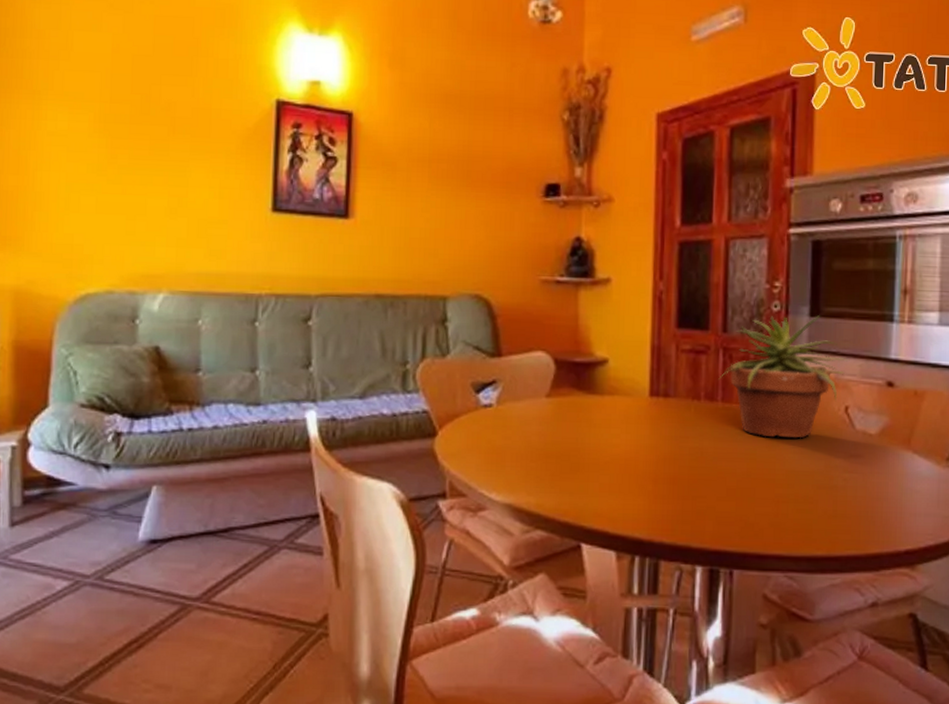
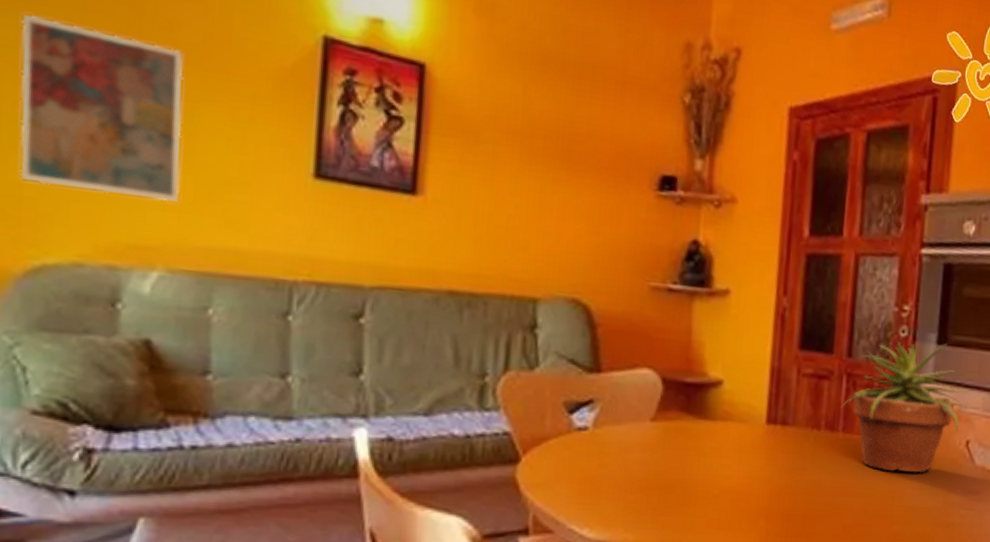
wall art: none [71,110,179,240] -> present [20,14,183,202]

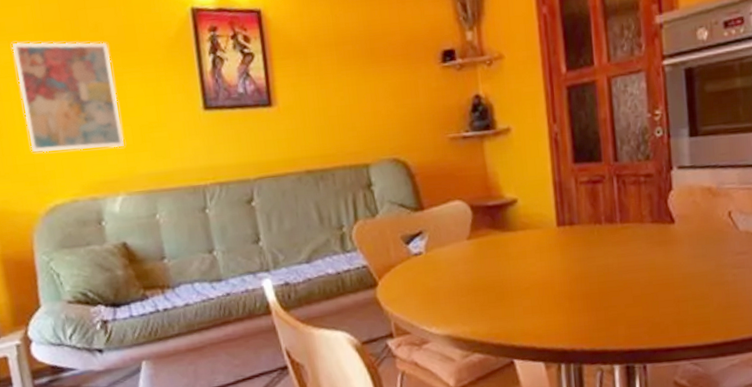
potted plant: present [840,342,974,473] -> none [615,135,728,248]

